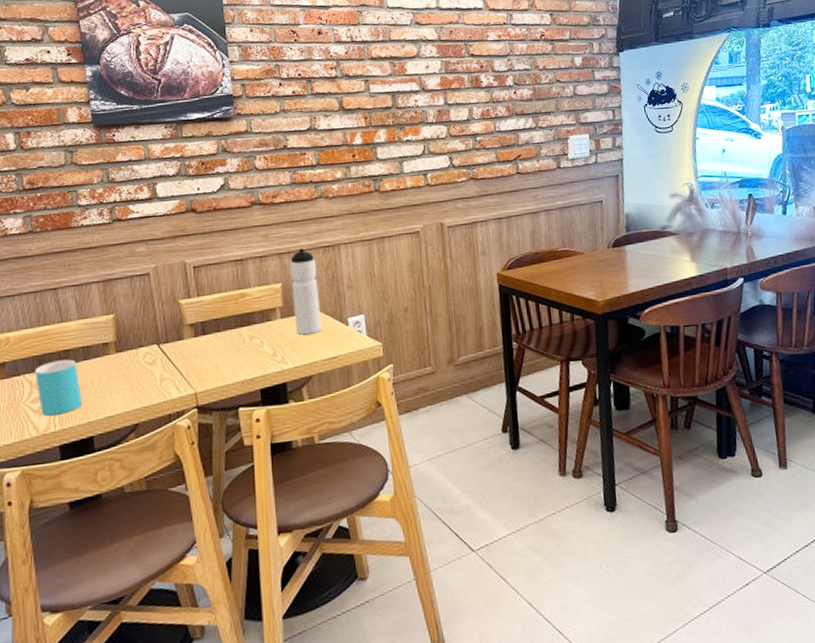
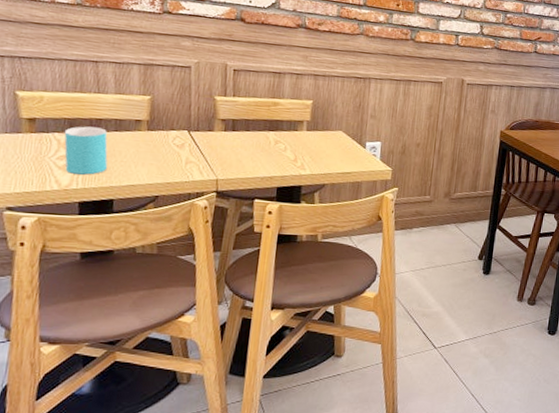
water bottle: present [290,248,322,335] -> none [318,74,347,150]

